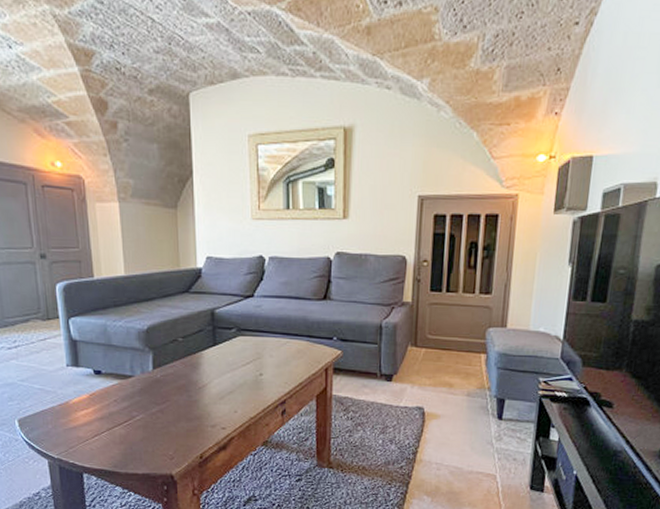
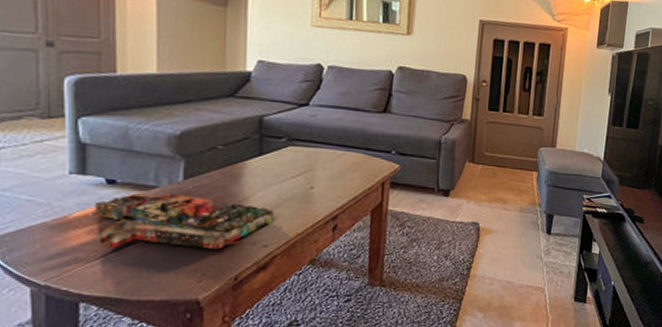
board game: none [85,381,230,431] -> present [91,193,275,250]

